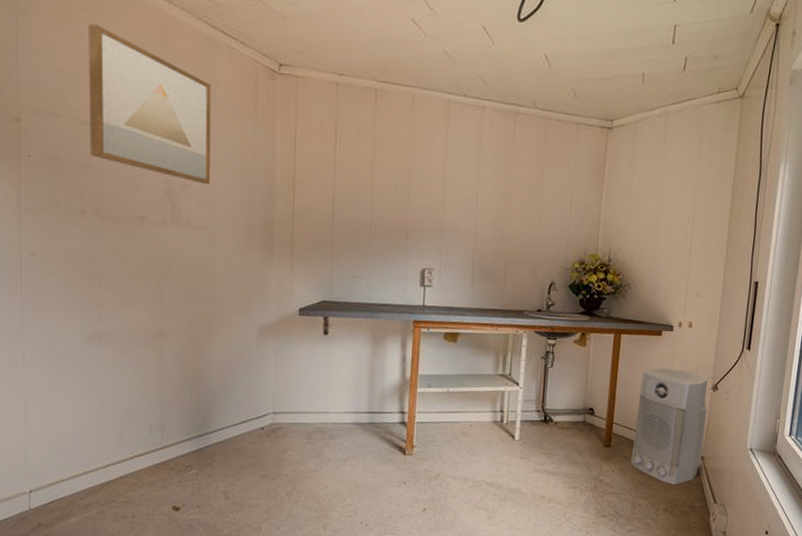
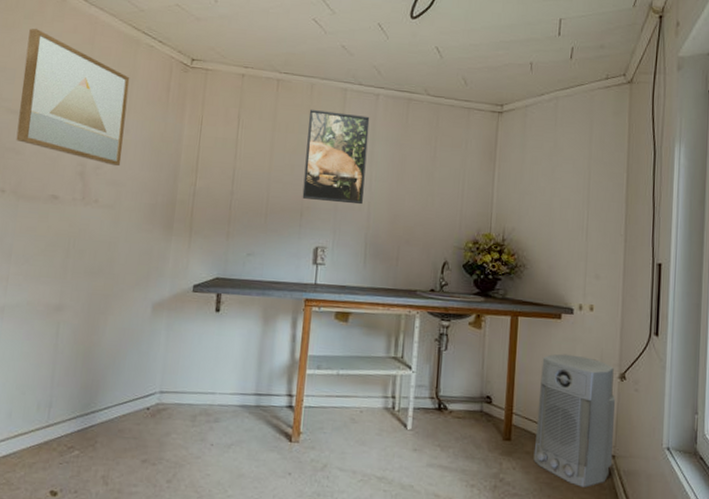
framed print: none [407,123,476,226] -> present [302,110,370,205]

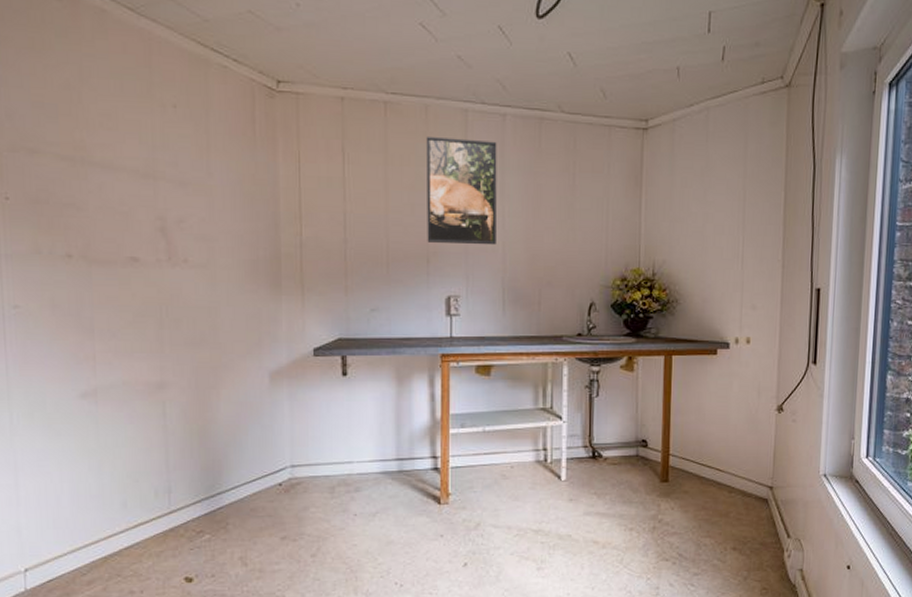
wall art: present [16,28,130,167] -> none [65,50,209,218]
air purifier: present [533,354,615,487] -> none [691,390,773,520]

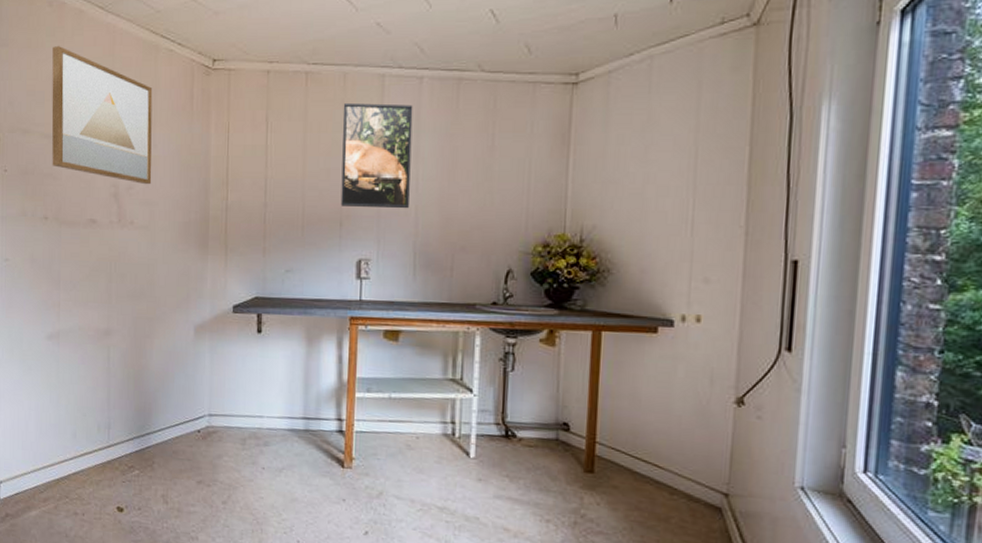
wall art: none [65,50,209,218] -> present [51,46,153,185]

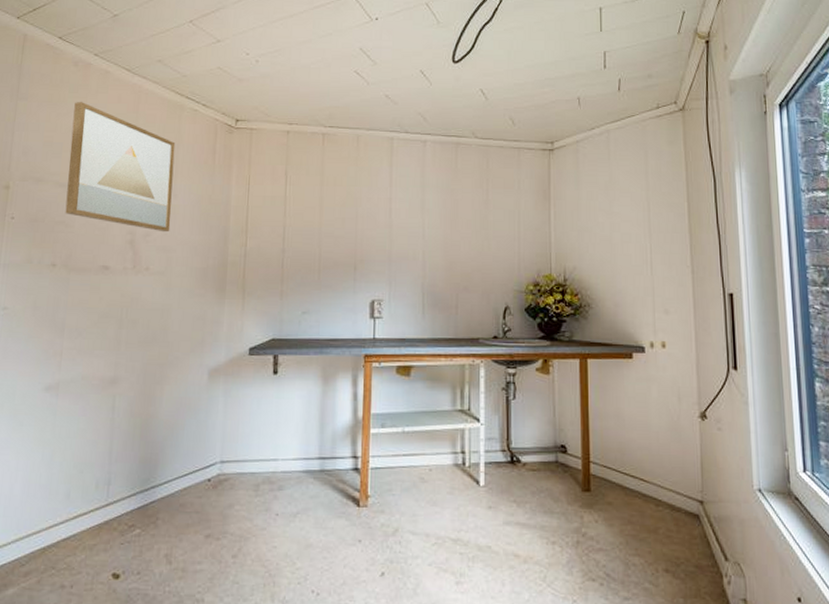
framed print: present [340,103,413,209] -> none [355,161,419,254]

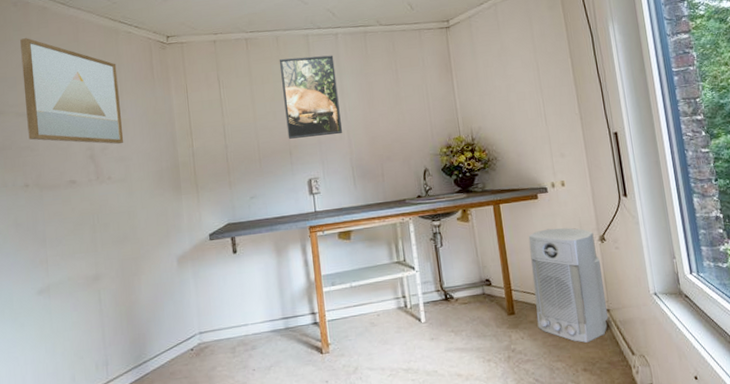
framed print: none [355,161,419,254] -> present [279,55,342,139]
air purifier: none [616,395,702,537] -> present [528,227,609,343]

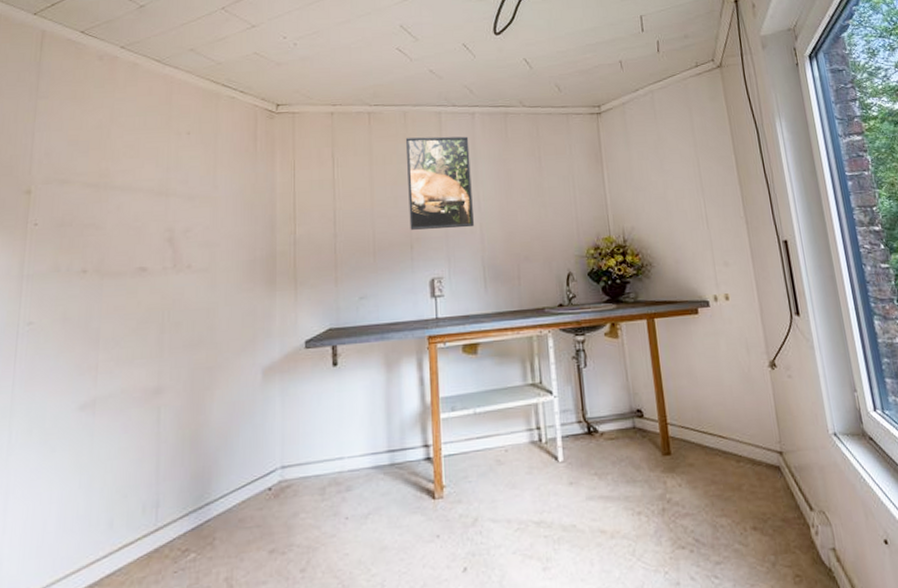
wall art: present [20,38,124,145] -> none [95,97,213,227]
air purifier: present [528,227,609,343] -> none [687,349,782,493]

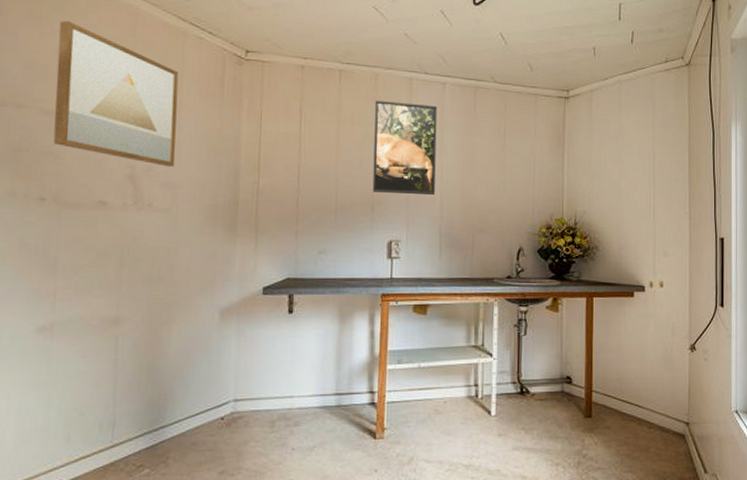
wall art: none [95,97,213,227] -> present [53,21,179,168]

